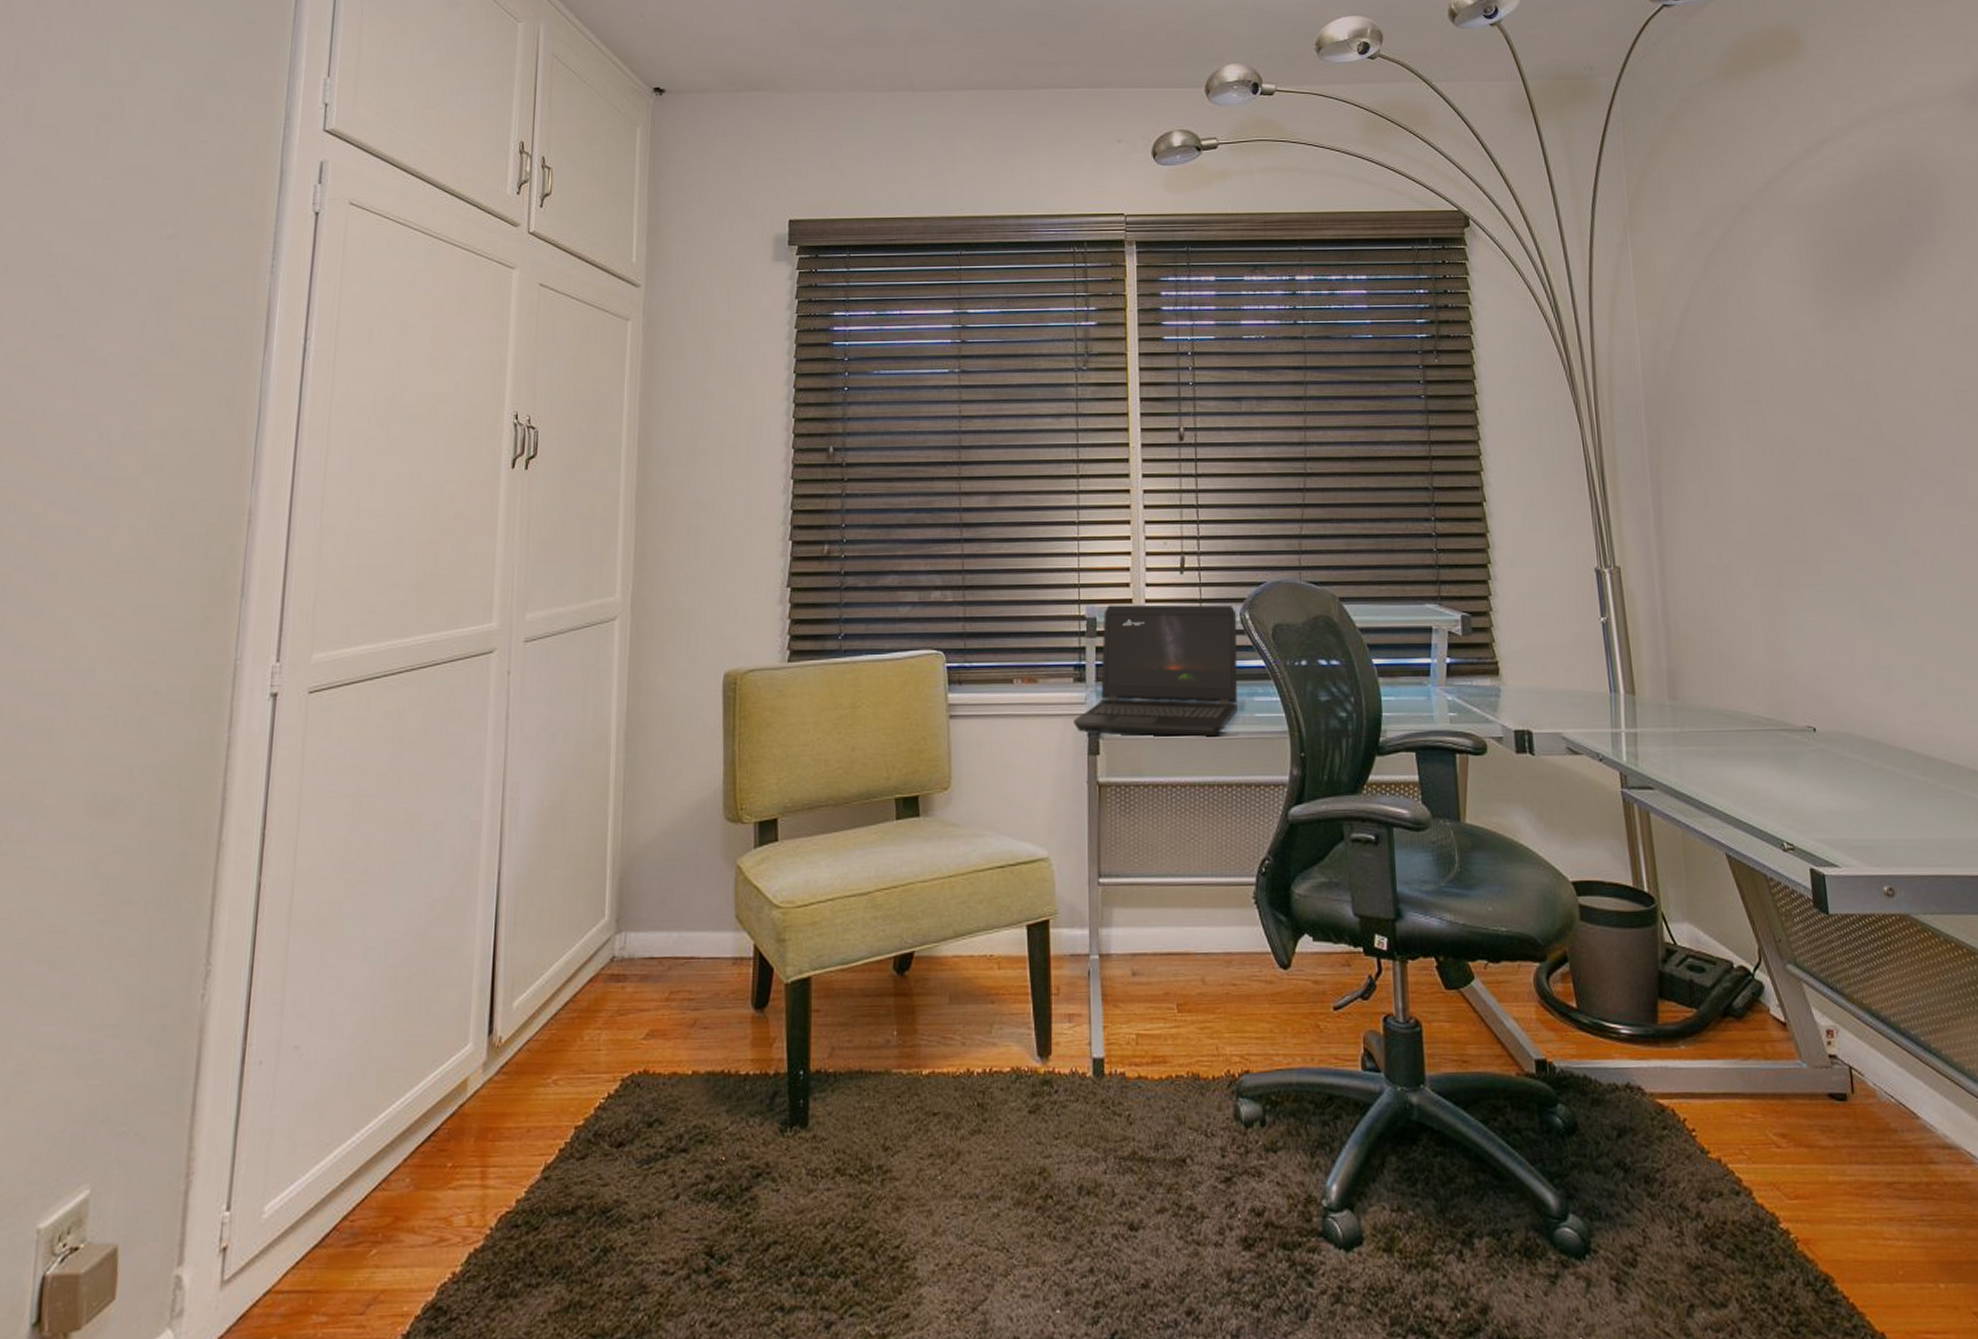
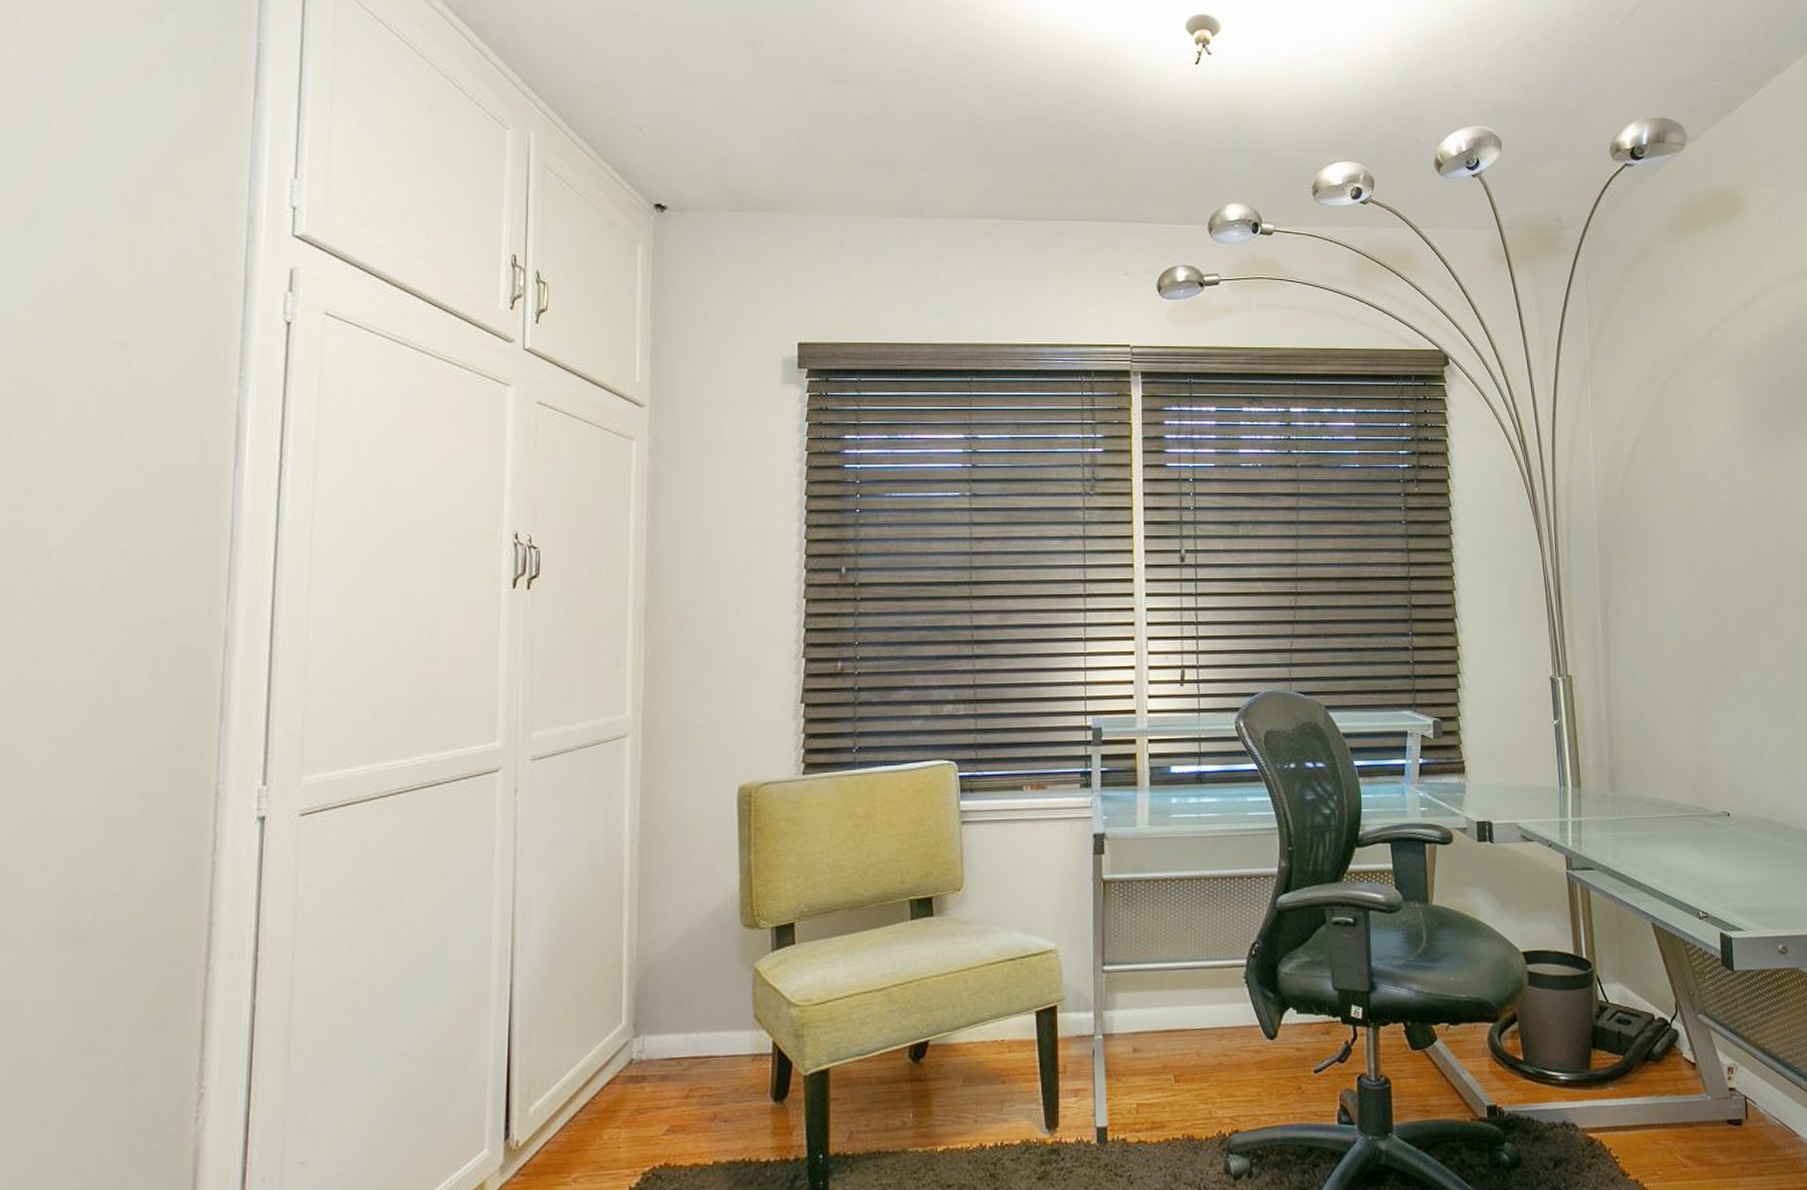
laptop computer: present [1073,604,1238,738] -> none [1080,714,1233,836]

